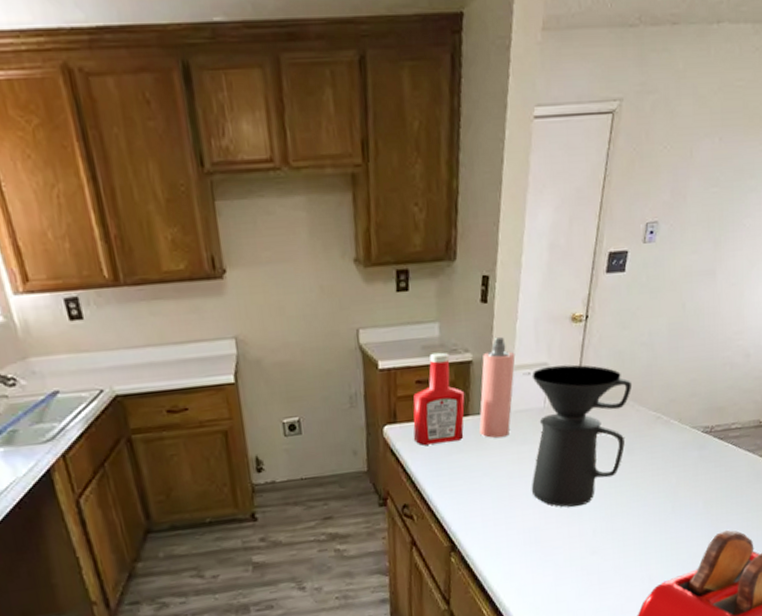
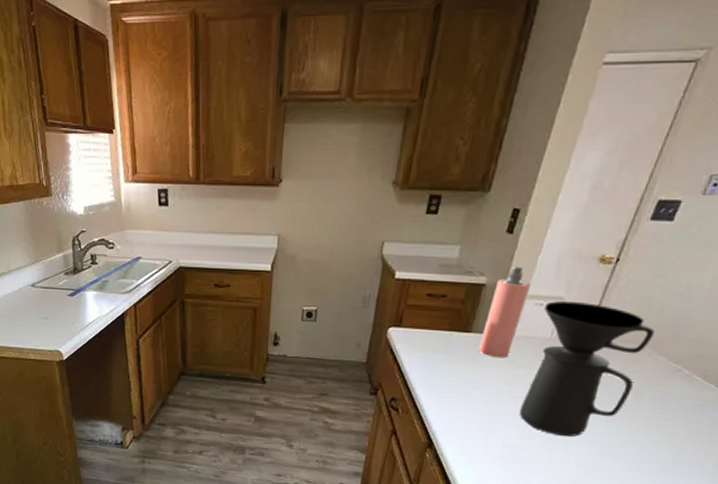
ketchup bottle: present [413,352,465,445] -> none [413,272,472,353]

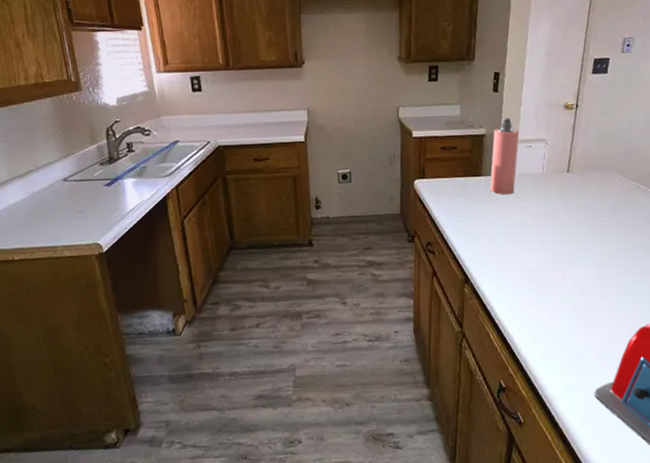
coffee maker: present [519,301,656,437] -> none [531,141,616,255]

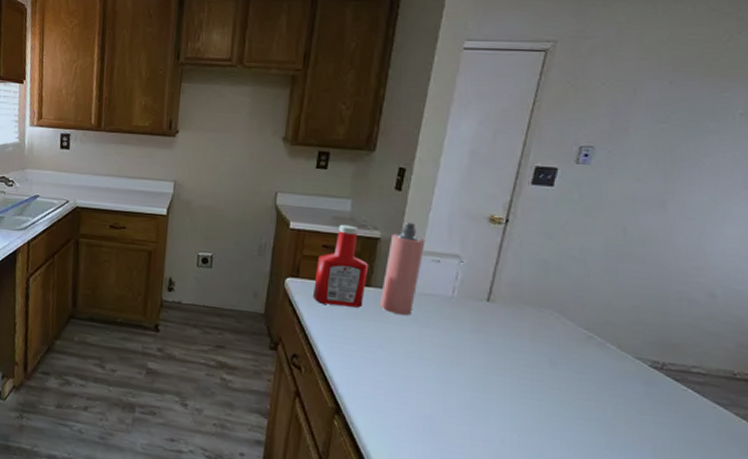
ketchup bottle: none [437,127,479,197] -> present [312,224,369,308]

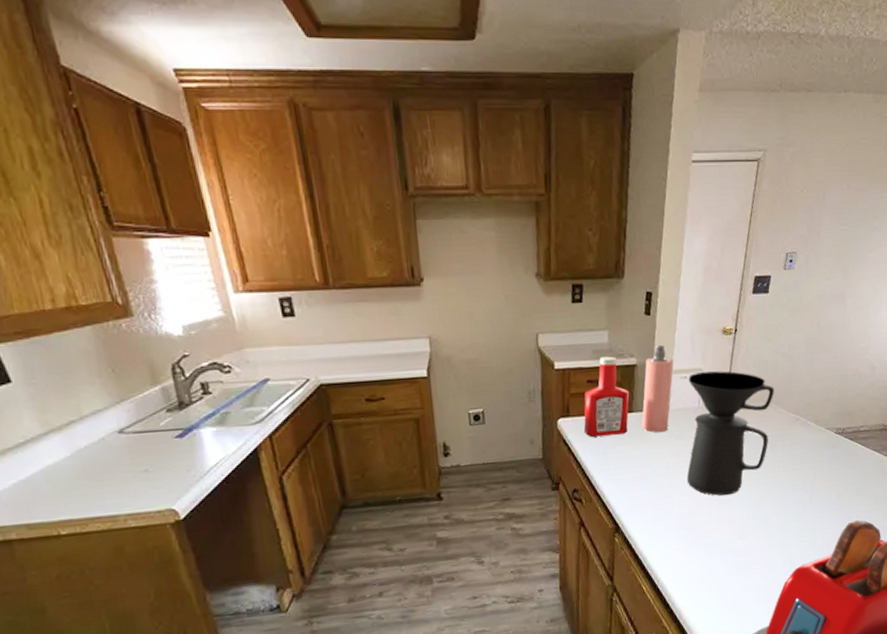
coffee maker: none [430,258,558,409] -> present [686,371,775,496]

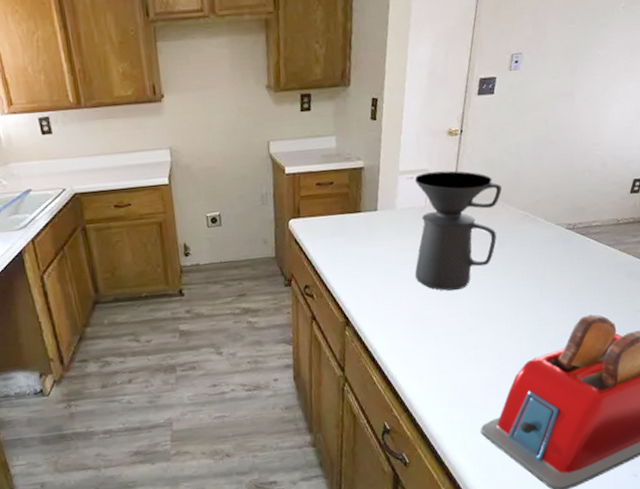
ketchup bottle: present [583,356,630,437] -> none [313,160,358,236]
spray bottle: present [641,344,674,433] -> none [369,147,400,232]

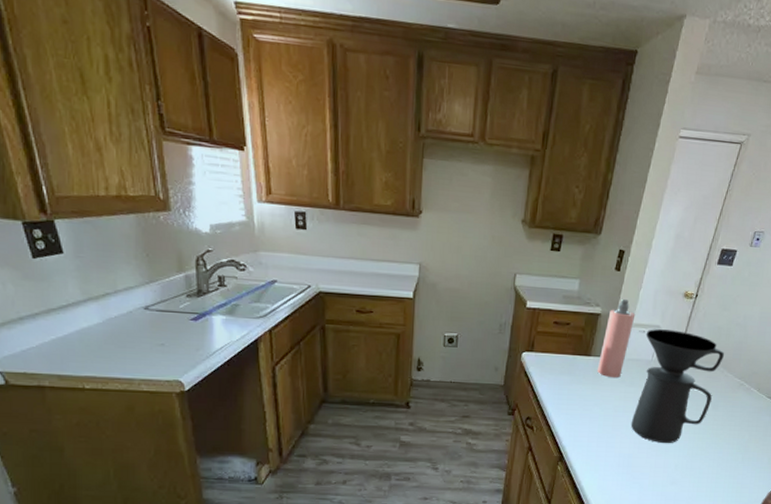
spray bottle: none [369,147,400,232] -> present [596,298,636,378]

